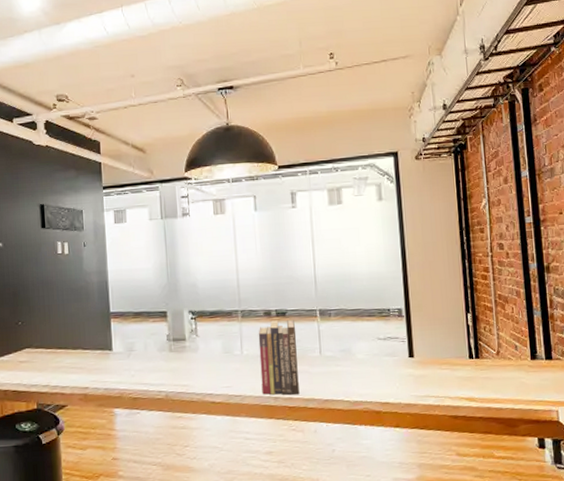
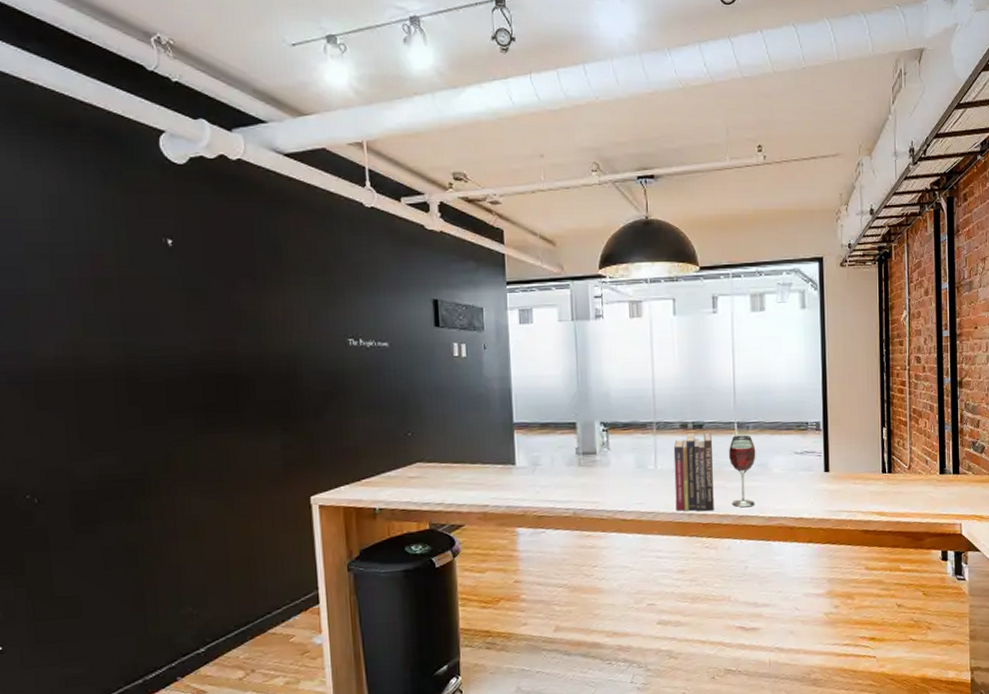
wineglass: none [311,321,340,392] -> present [728,435,756,508]

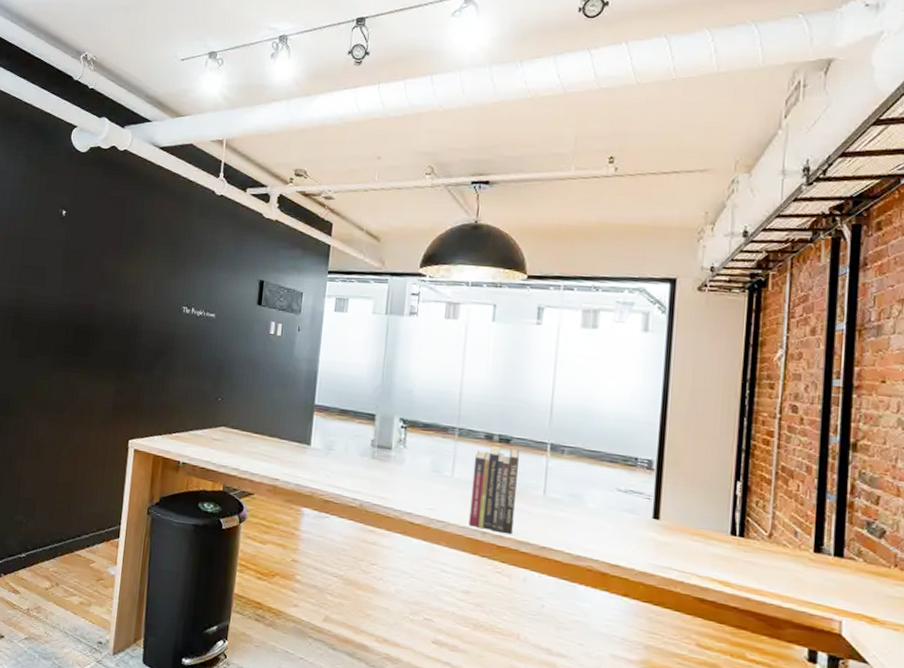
wineglass: present [728,435,756,508] -> none [534,457,570,540]

